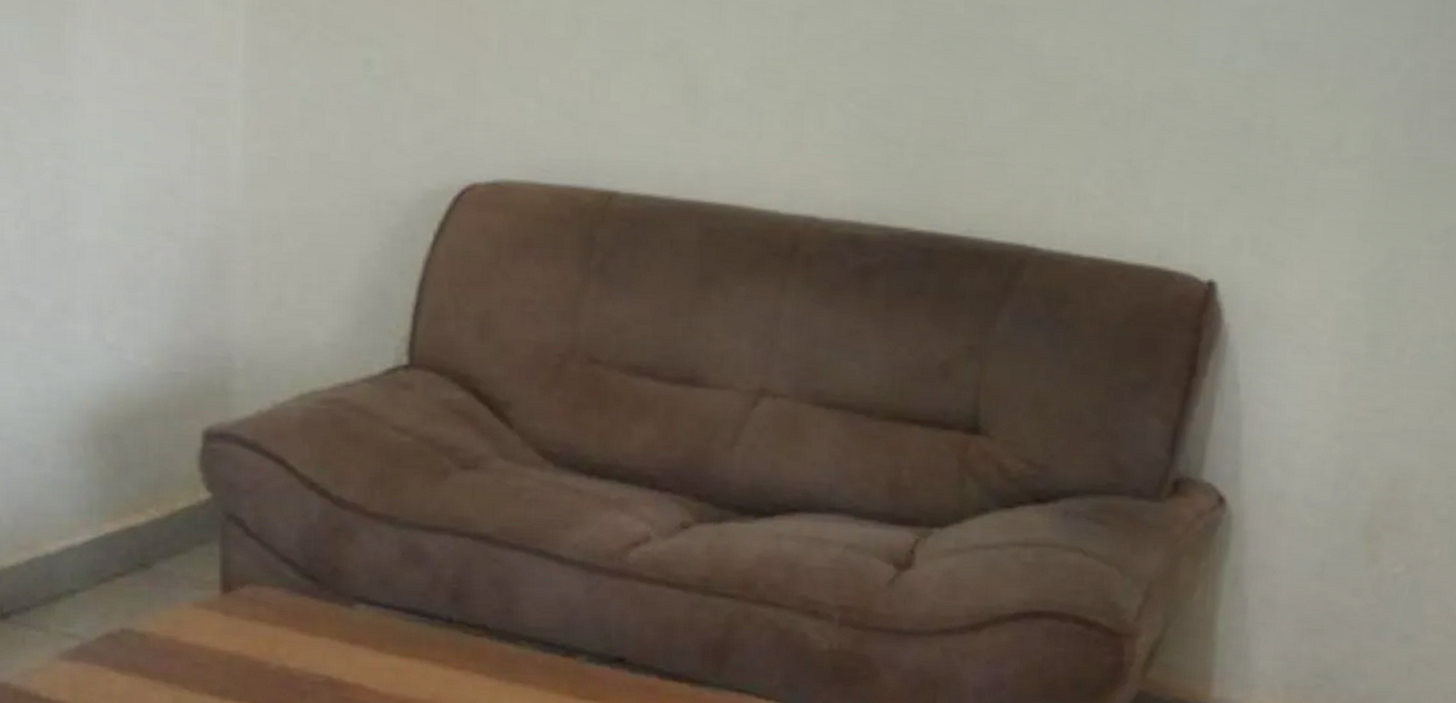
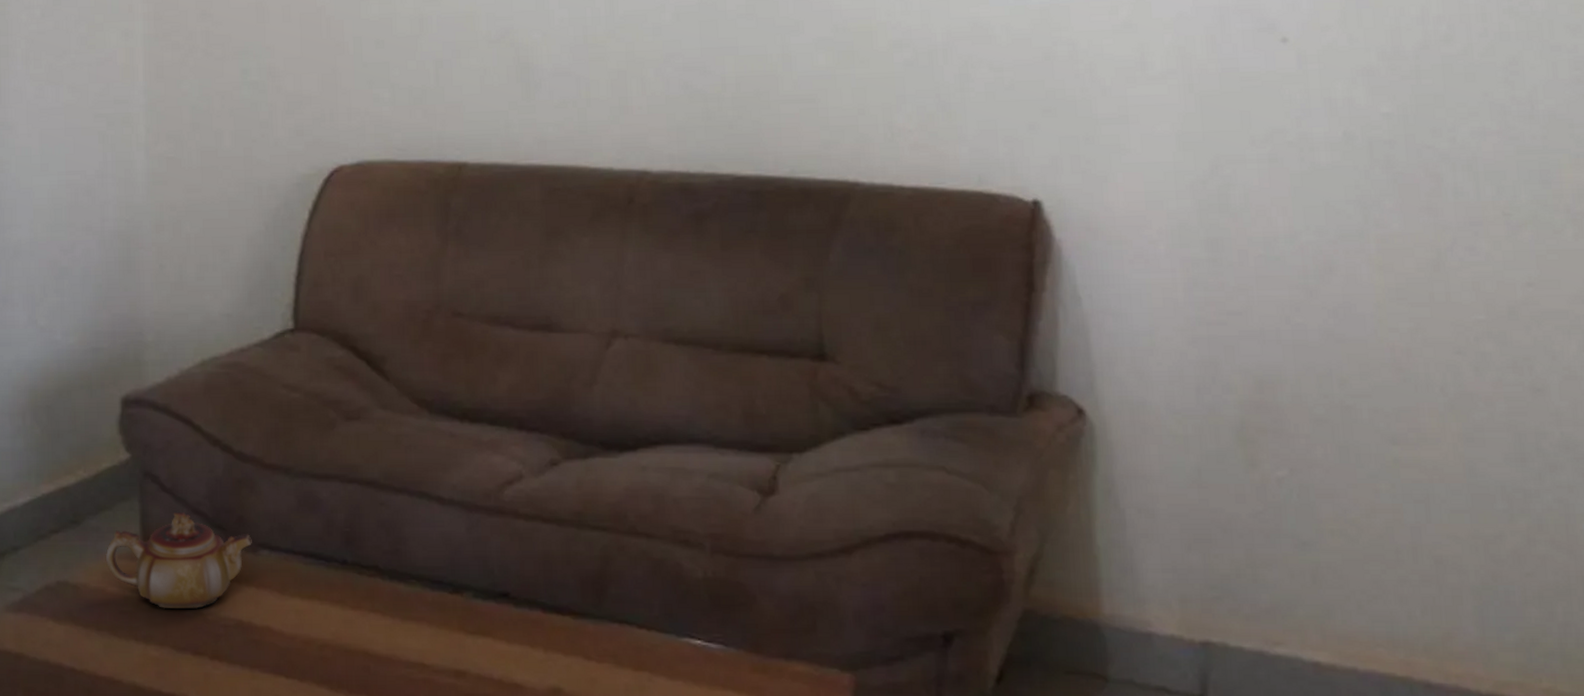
teapot: none [178,559,348,665] -> present [105,511,252,610]

